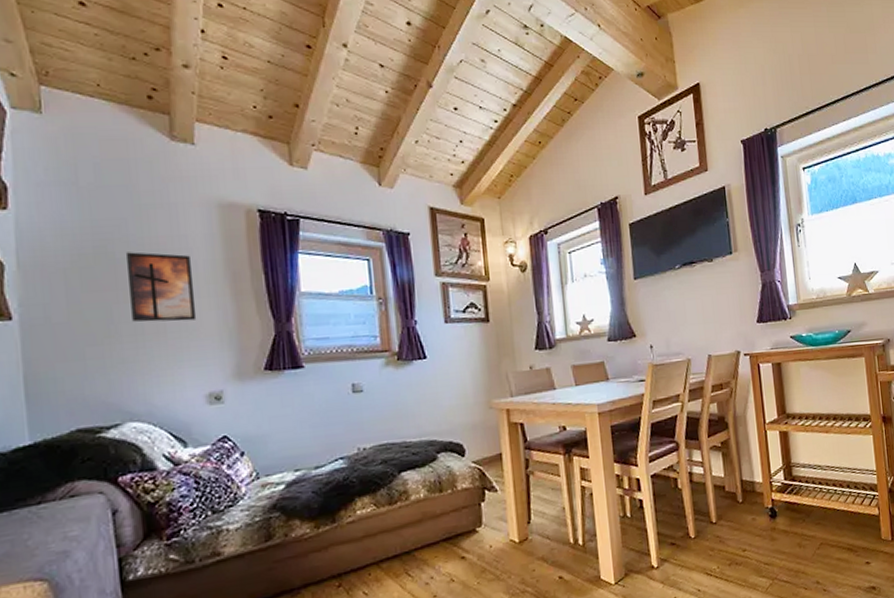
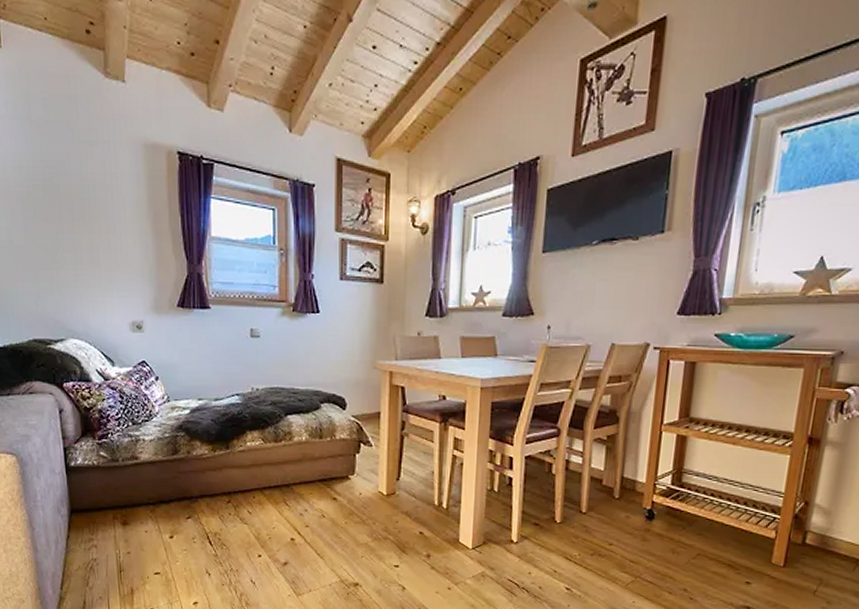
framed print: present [125,252,197,322] -> none [68,186,124,255]

